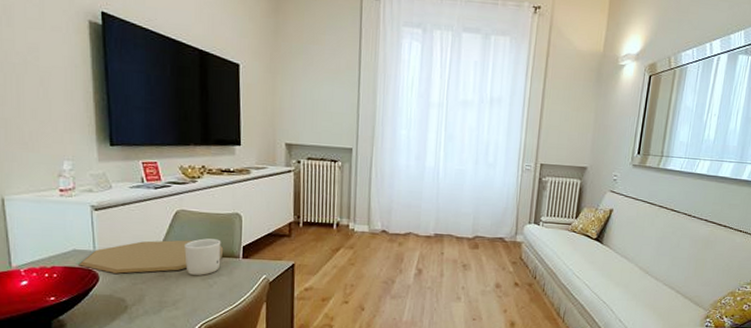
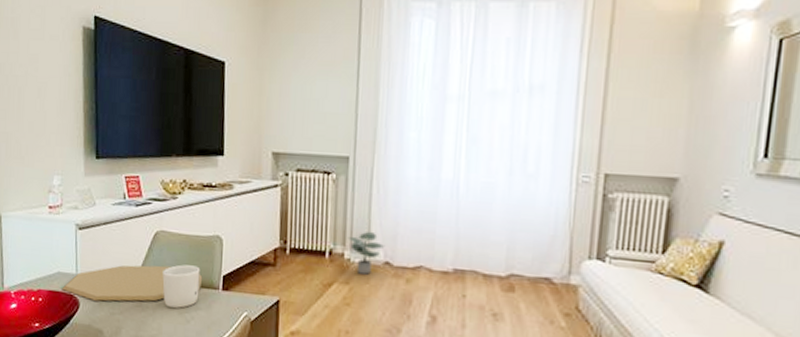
potted plant: none [352,207,382,241] -> present [347,231,385,275]

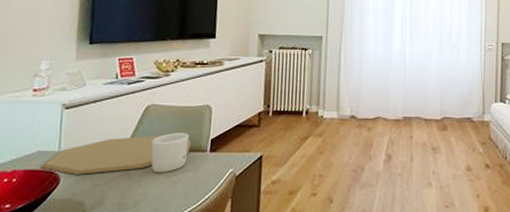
potted plant: present [347,231,385,275] -> none [321,92,351,127]

